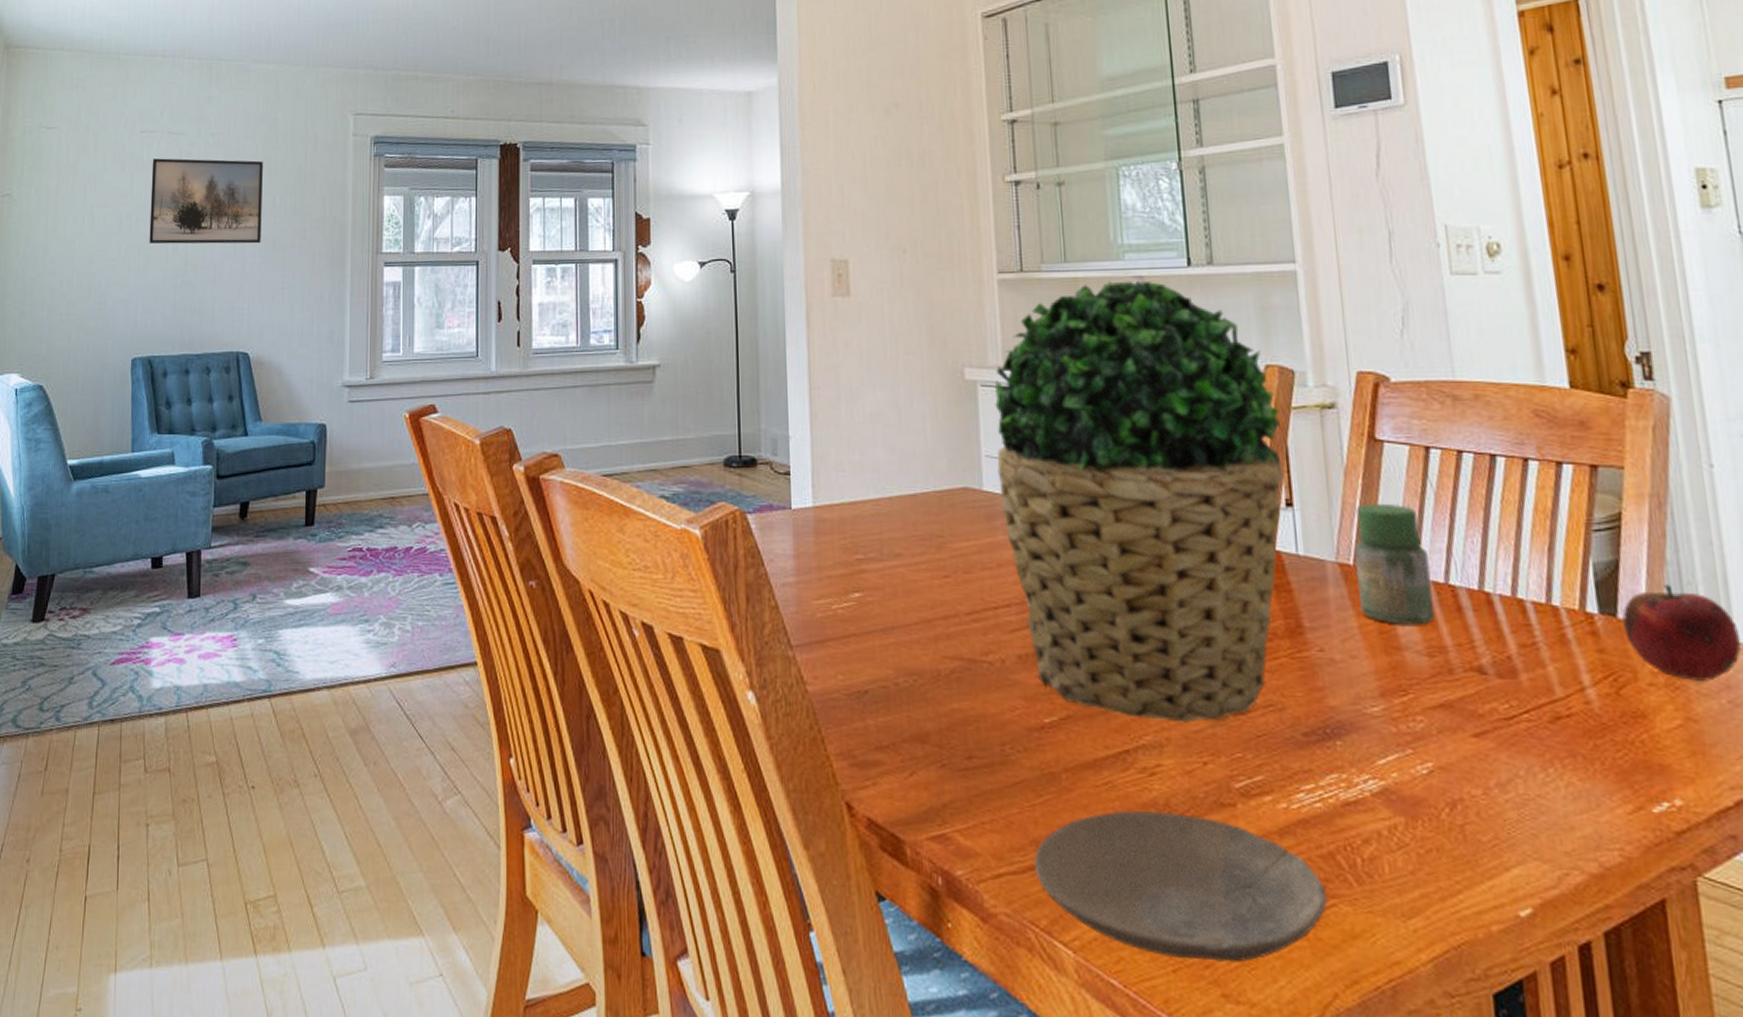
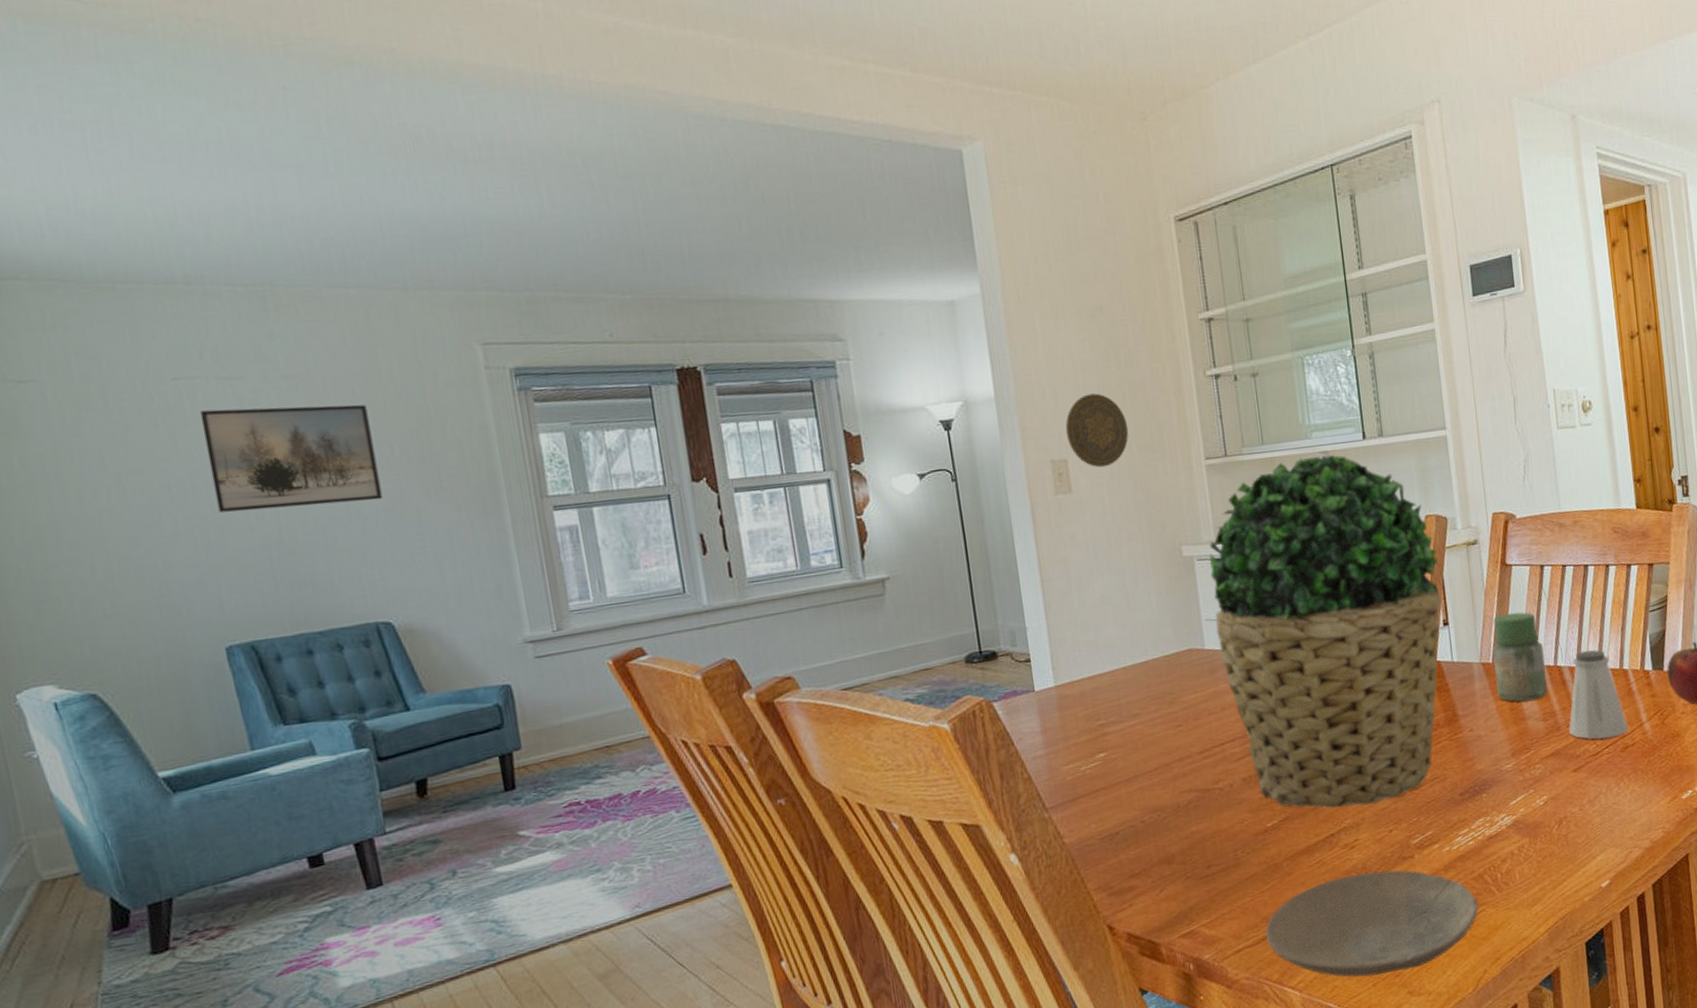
decorative plate: none [849,192,916,272] -> present [1065,393,1129,468]
saltshaker: none [1467,570,1561,700] -> present [1569,650,1628,740]

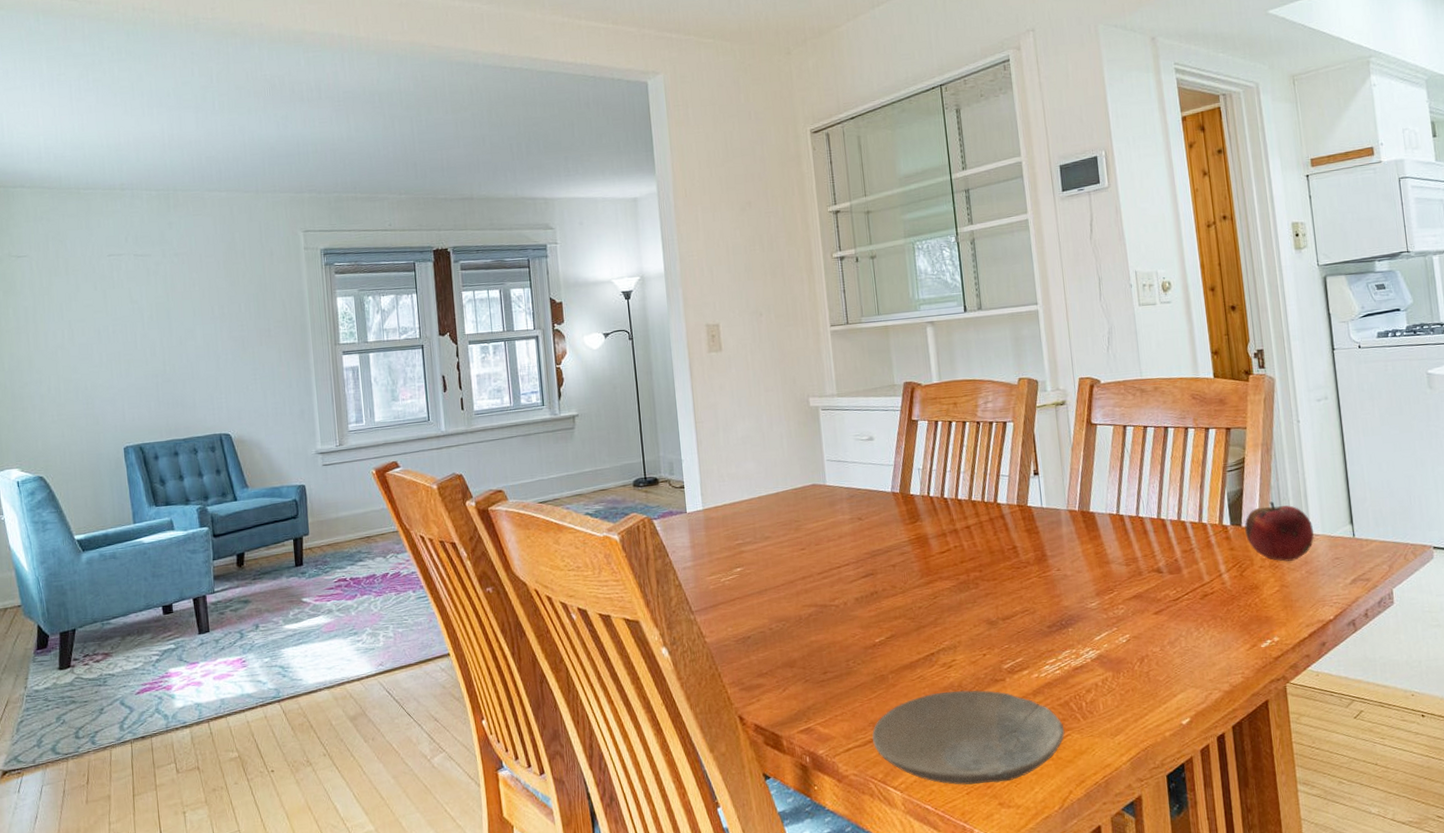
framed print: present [199,404,383,513] -> none [122,274,231,350]
decorative plate: present [1065,393,1129,468] -> none [718,271,769,332]
potted plant: present [1209,455,1442,809] -> none [831,325,1033,631]
jar: present [1493,612,1548,702] -> none [1079,466,1131,547]
saltshaker: present [1569,650,1628,740] -> none [1150,503,1207,586]

